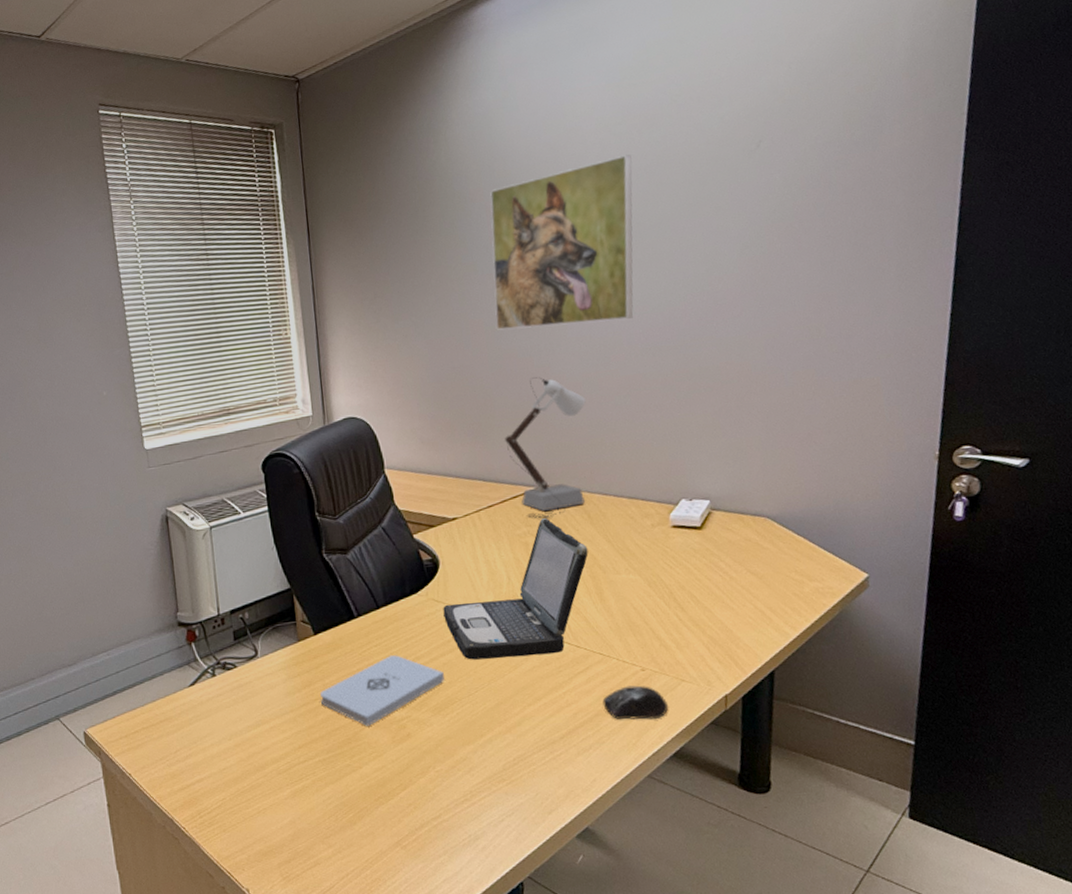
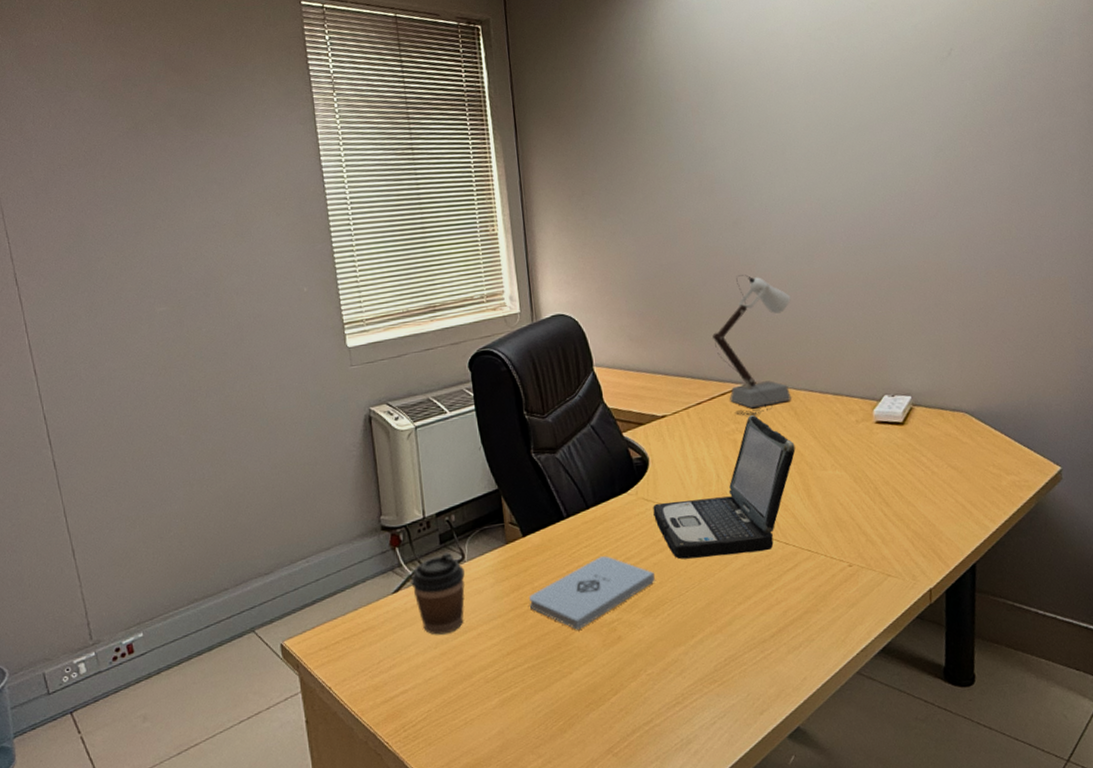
coffee cup: none [206,648,258,727] -> present [410,552,465,635]
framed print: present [490,154,633,330] -> none [695,58,835,228]
computer mouse: present [602,685,669,720] -> none [811,581,876,616]

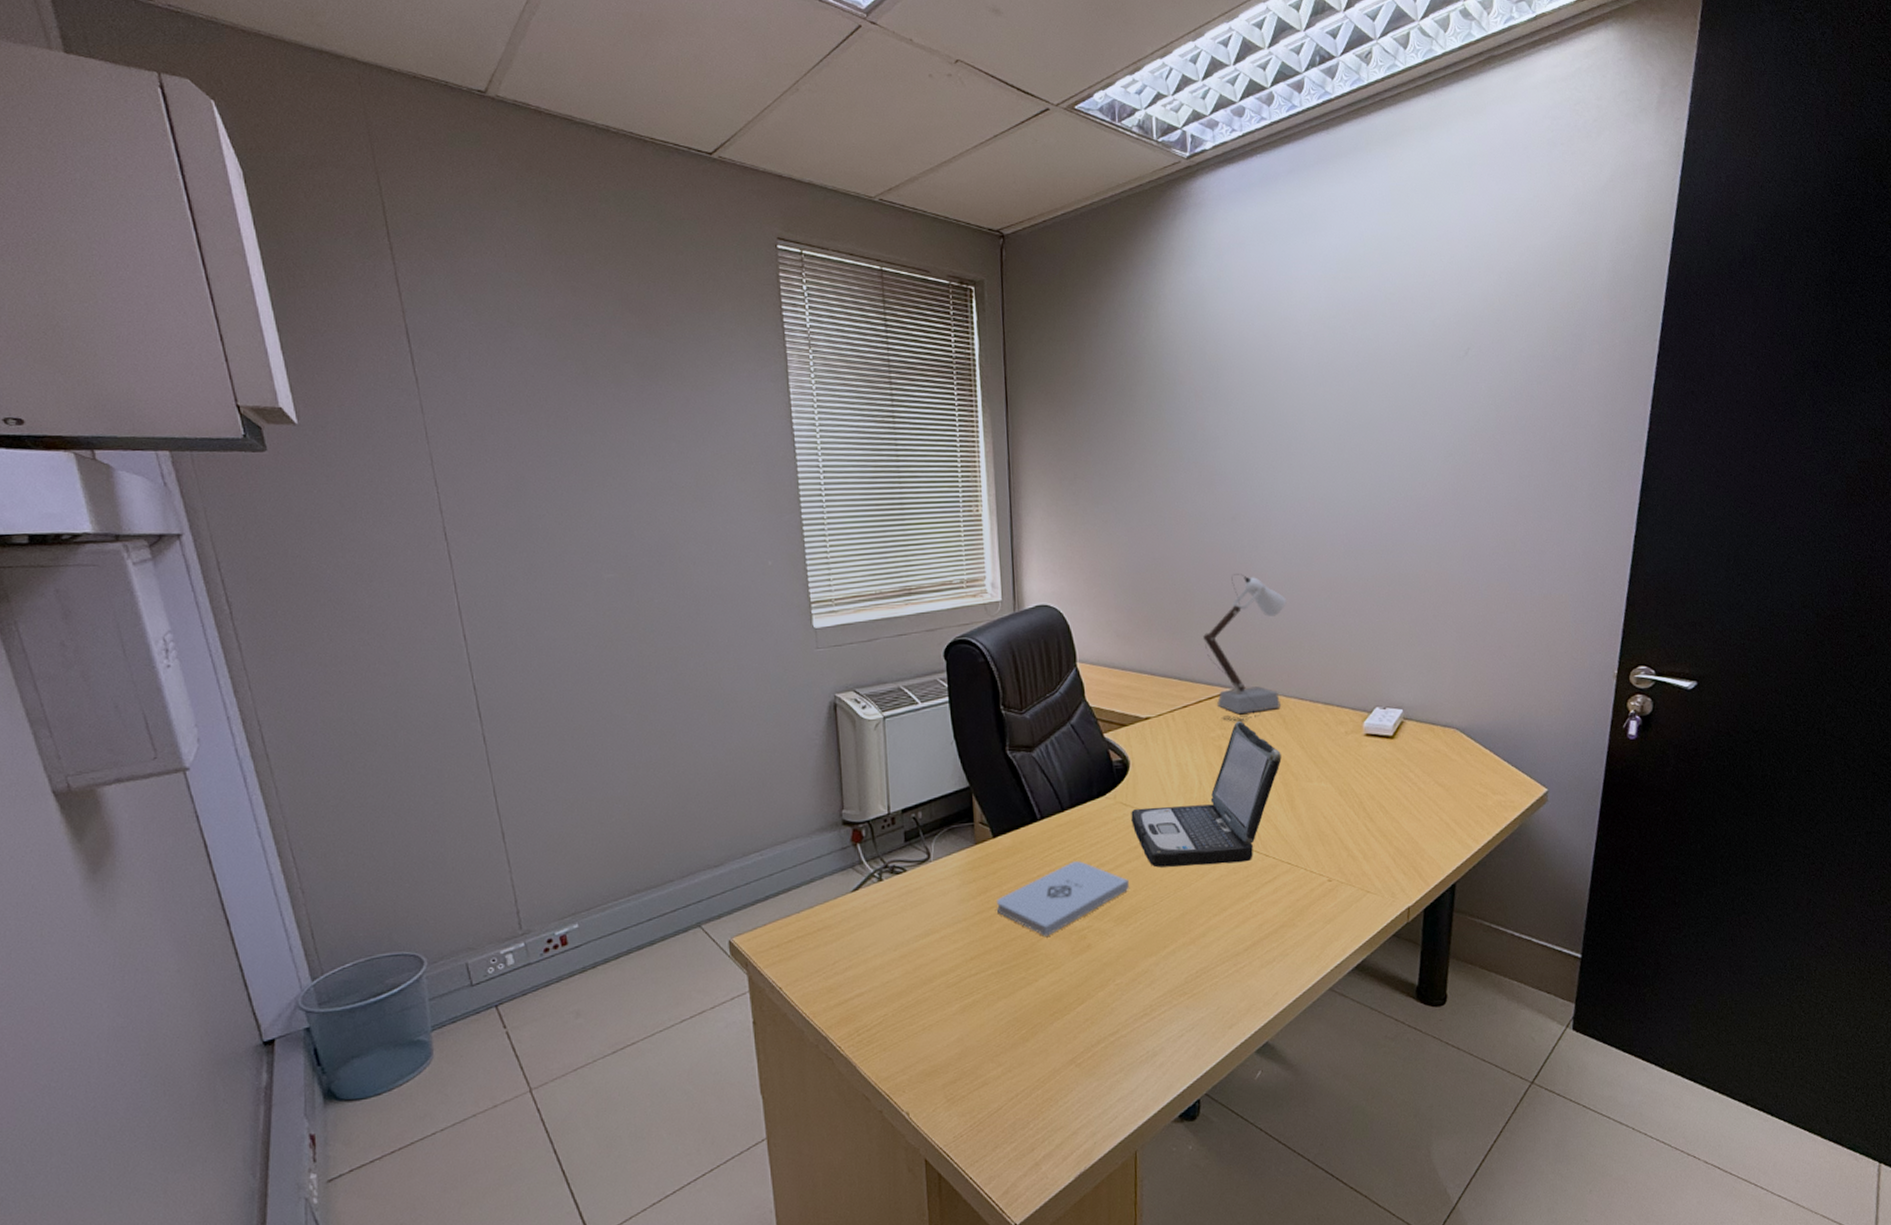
coffee cup: present [410,552,465,635] -> none [872,851,930,937]

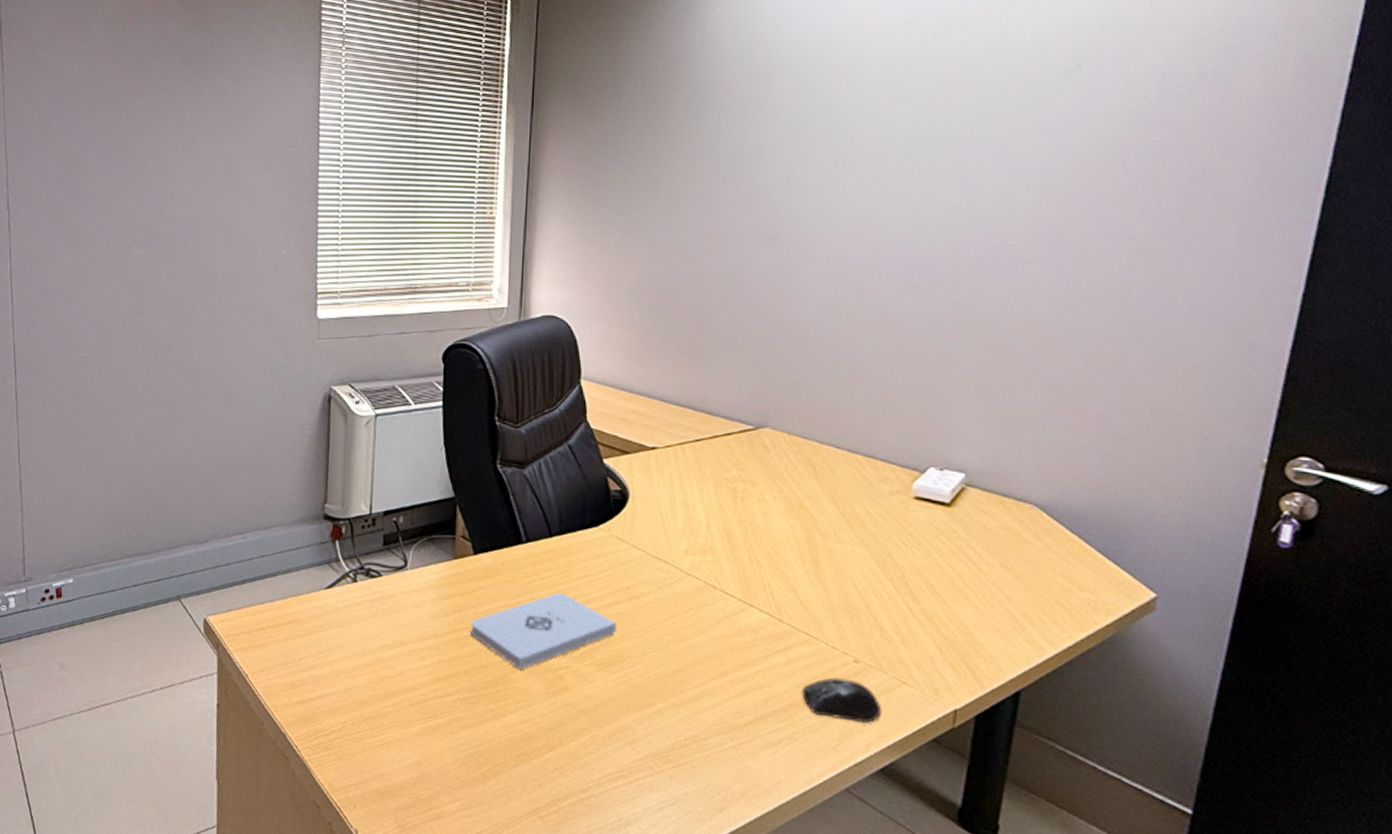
laptop: present [1131,721,1282,868] -> none [625,464,808,624]
desk lamp: present [1203,574,1287,722] -> none [726,300,828,465]
computer mouse: none [1288,896,1353,931] -> present [801,677,882,723]

